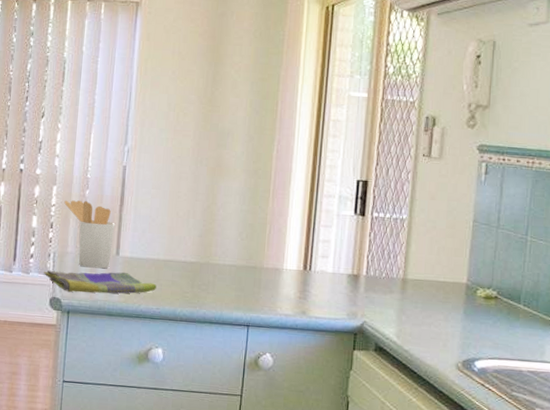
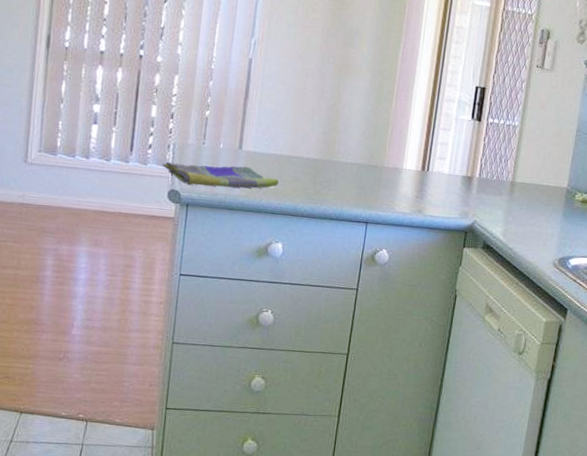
utensil holder: present [64,200,115,269] -> none [186,91,239,162]

